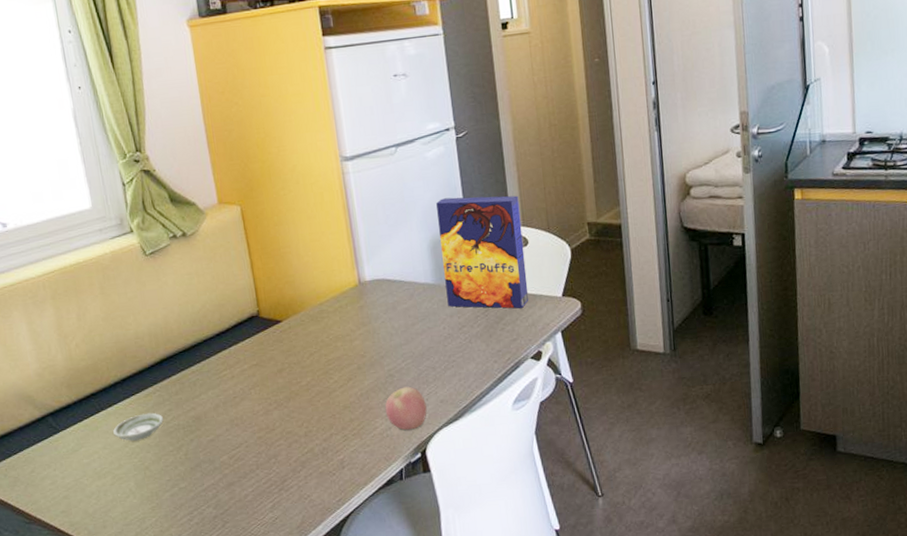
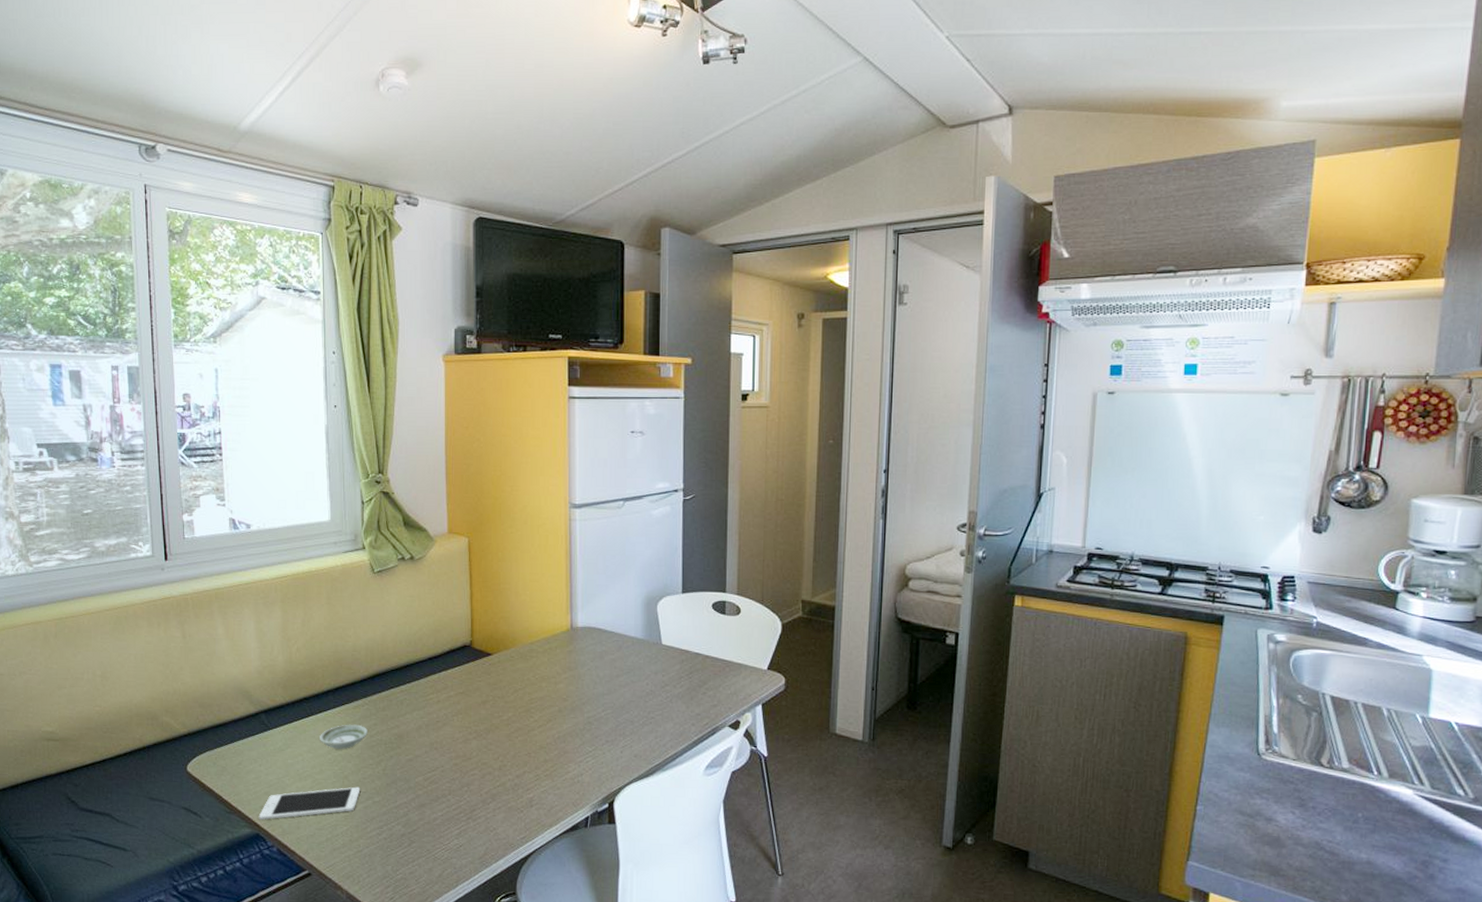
cell phone: none [60,475,165,526] -> present [258,786,361,820]
apple: present [385,386,427,430] -> none [579,736,620,780]
cereal box: present [436,195,529,309] -> none [654,557,737,675]

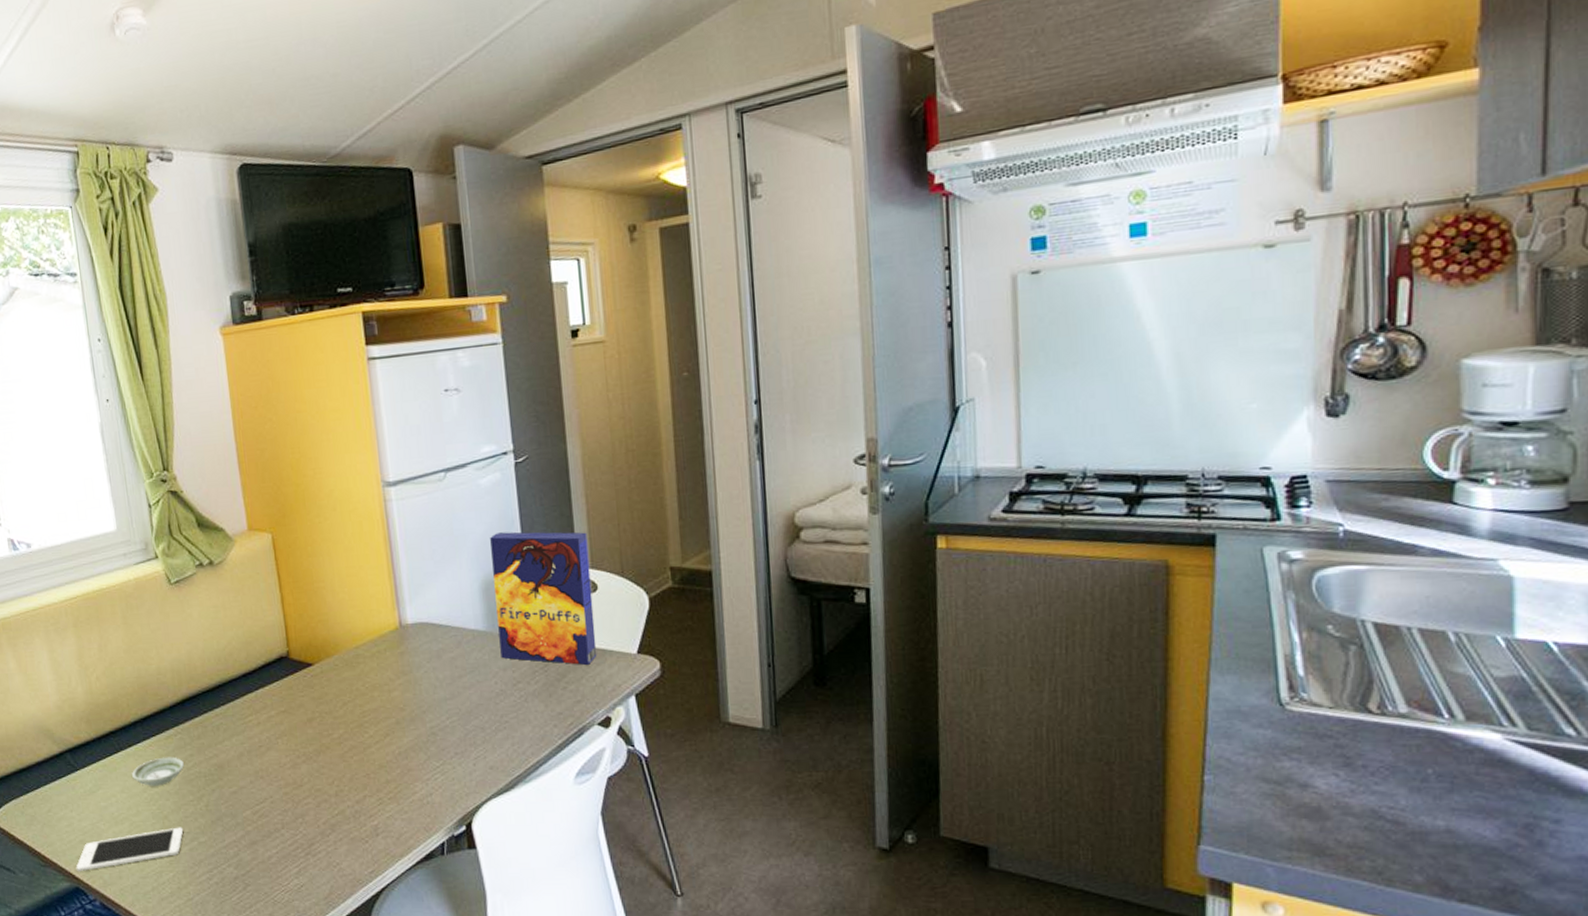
cereal box: none [654,557,737,675] -> present [490,531,597,665]

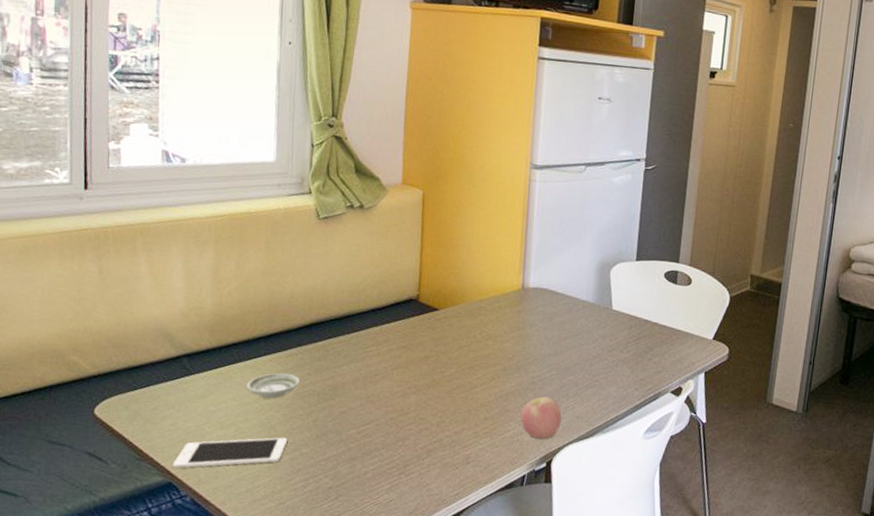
apple: none [425,747,474,798] -> present [520,396,562,439]
cereal box: present [490,531,597,665] -> none [603,224,692,343]

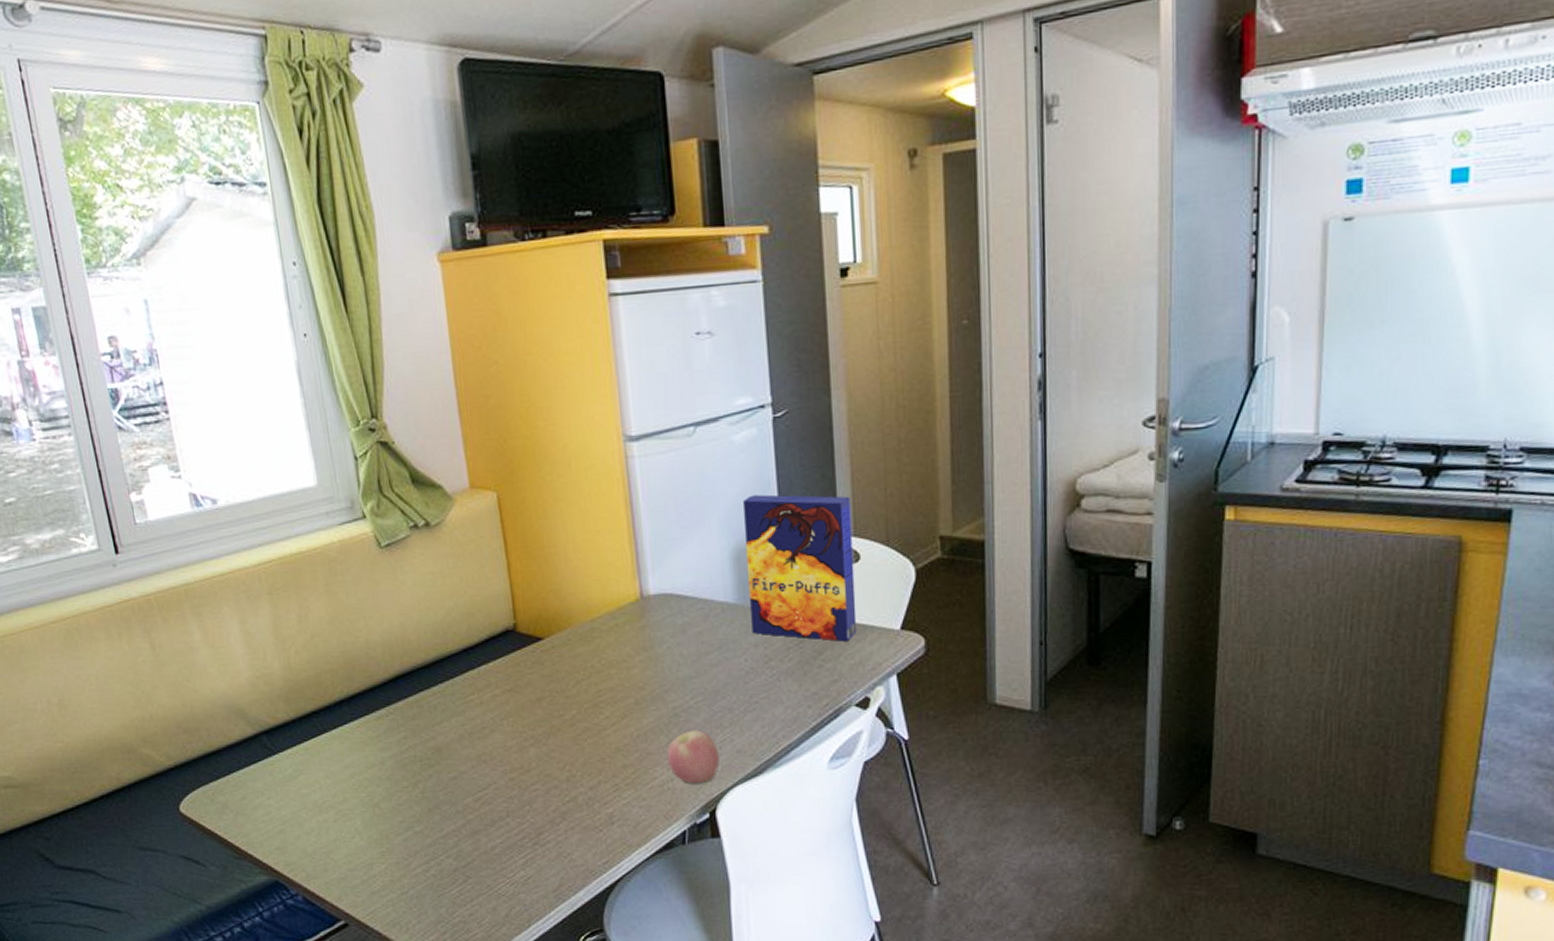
cell phone: present [172,437,288,469] -> none [275,815,397,865]
saucer: present [247,372,300,398] -> none [338,739,397,771]
cereal box: none [603,224,692,343] -> present [743,494,857,641]

